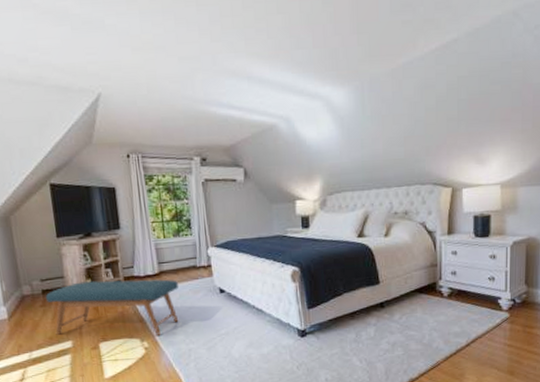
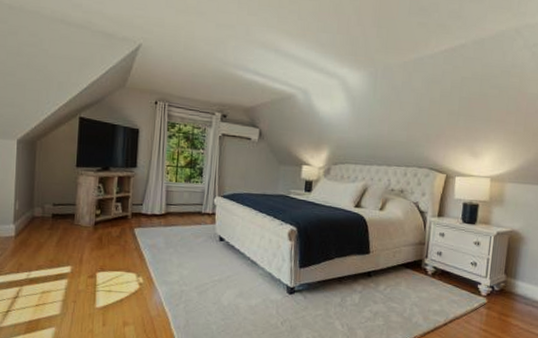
bench: present [45,279,179,336] -> none [54,211,181,273]

